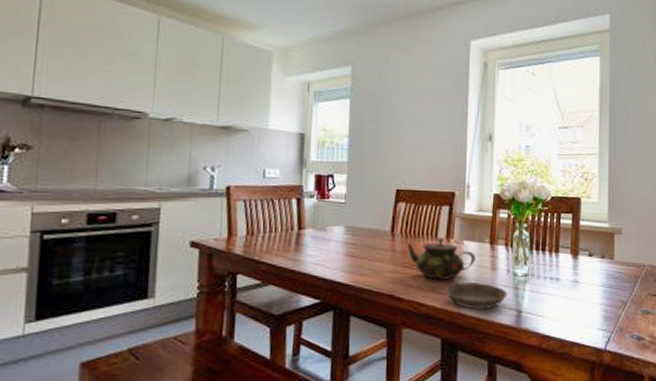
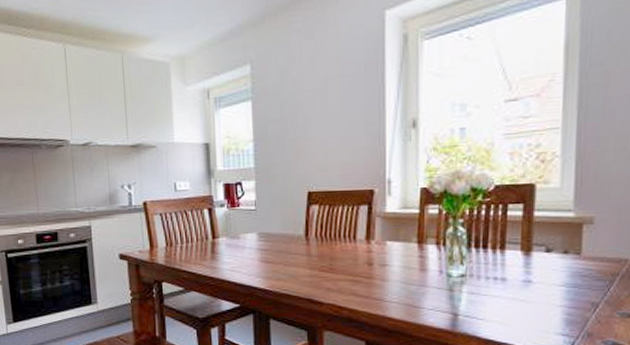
teapot: present [406,237,476,280] -> none [322,239,401,283]
saucer: present [445,283,507,310] -> none [368,285,440,313]

